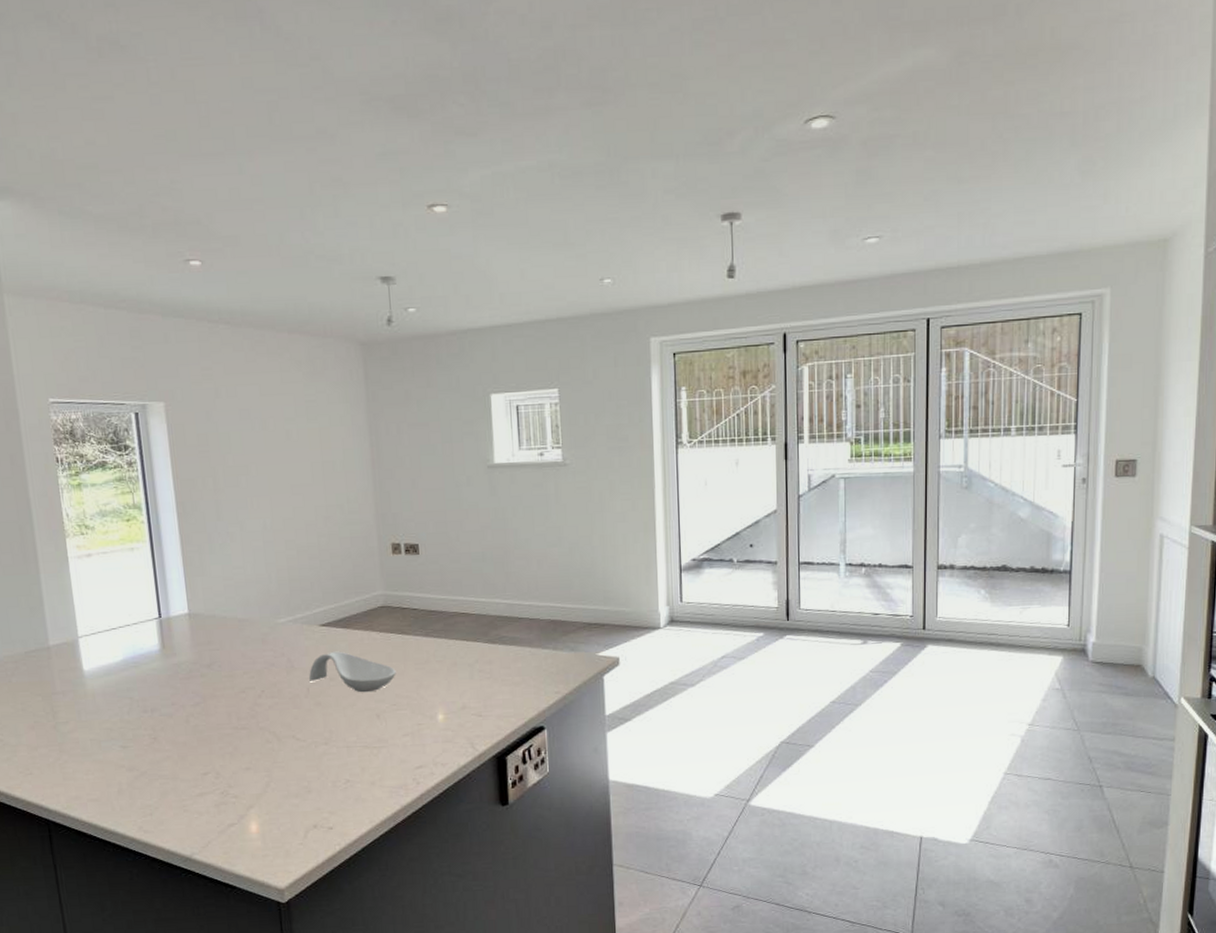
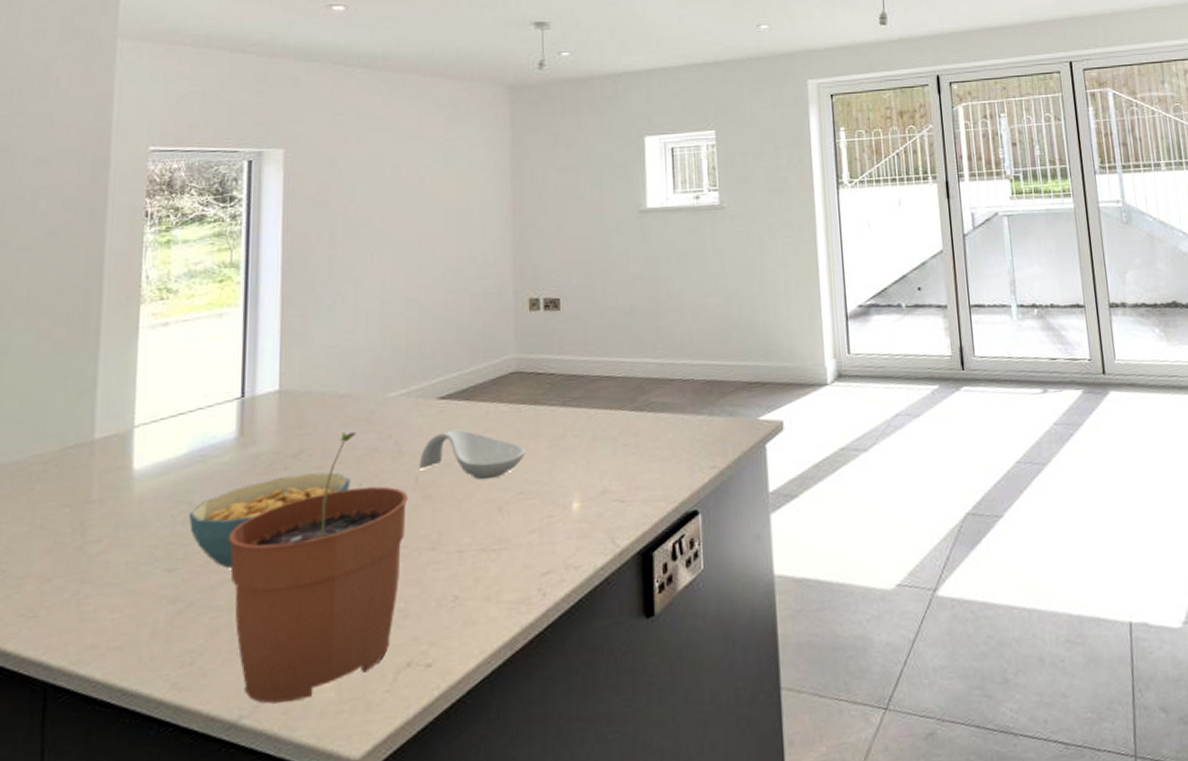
cereal bowl: none [131,680,255,750] -> present [188,472,350,570]
plant pot: none [165,649,303,846] -> present [228,432,408,704]

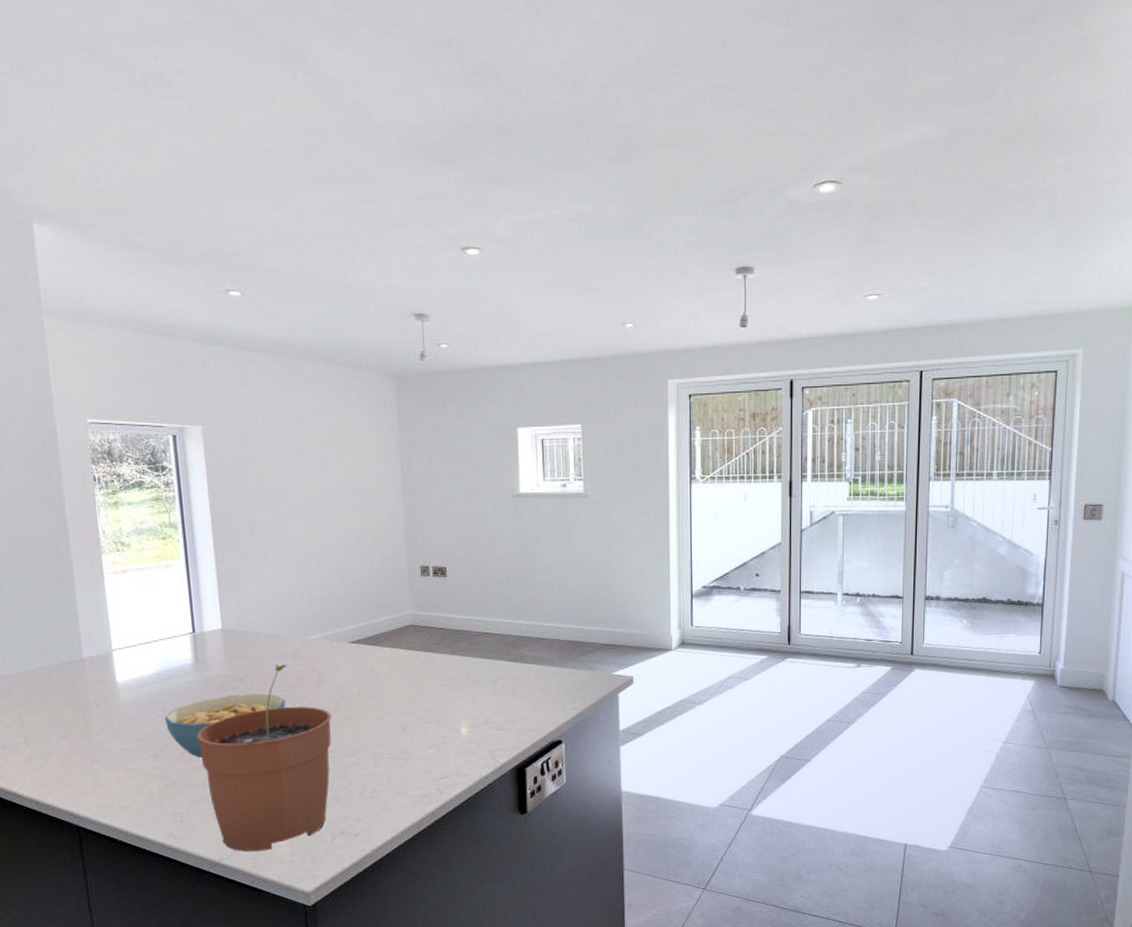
spoon rest: present [420,429,525,480] -> none [338,667,423,707]

